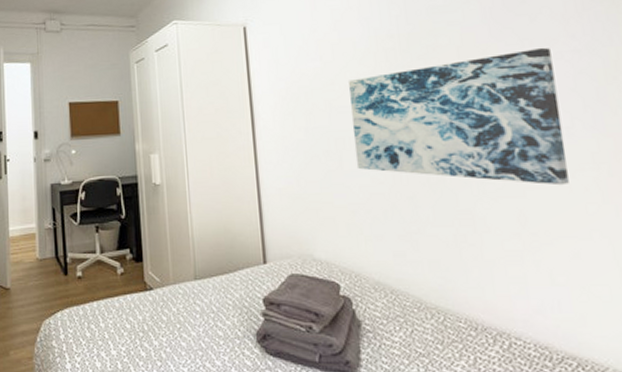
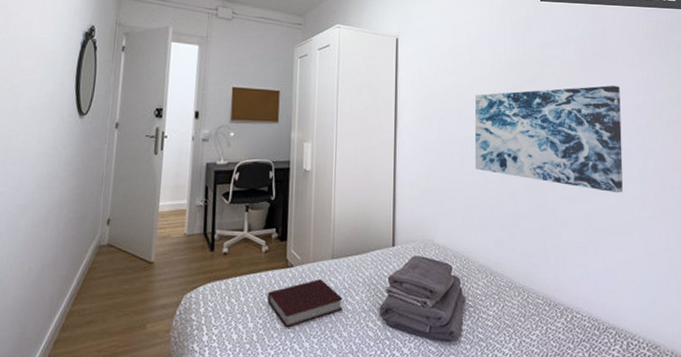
book: none [127,303,213,356] -> present [267,279,343,328]

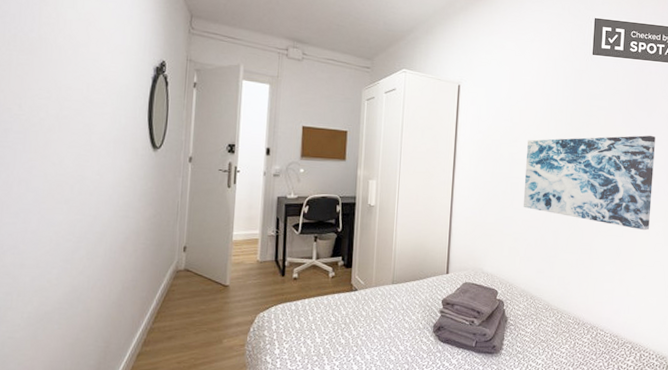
book: present [267,279,343,328] -> none [333,301,401,343]

